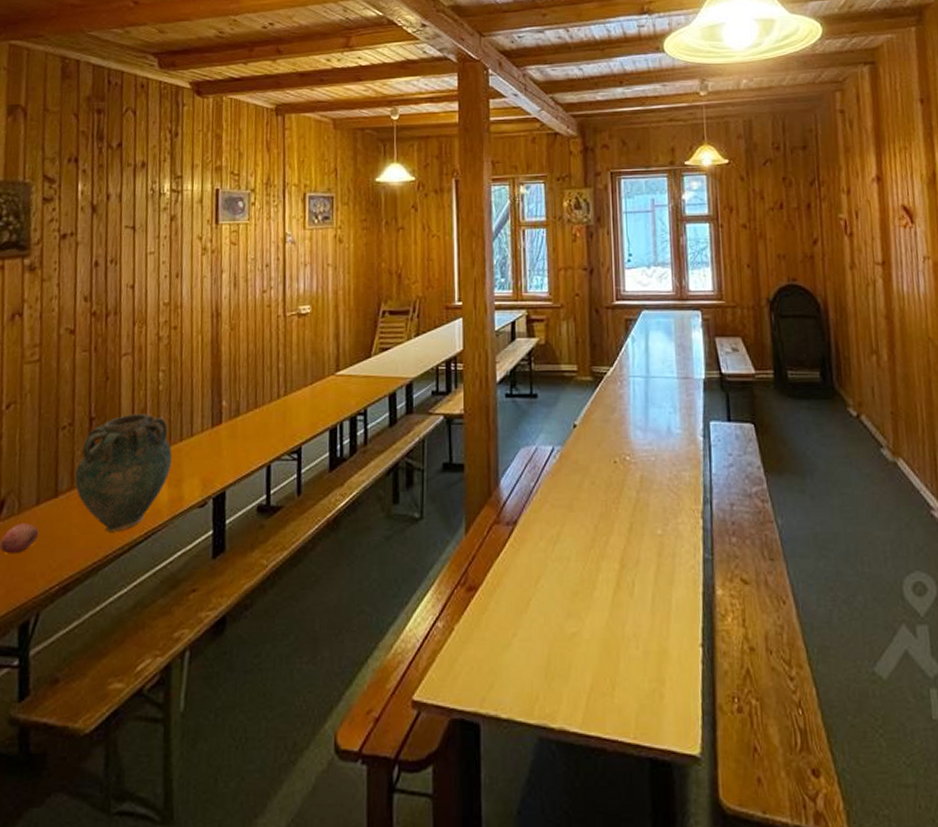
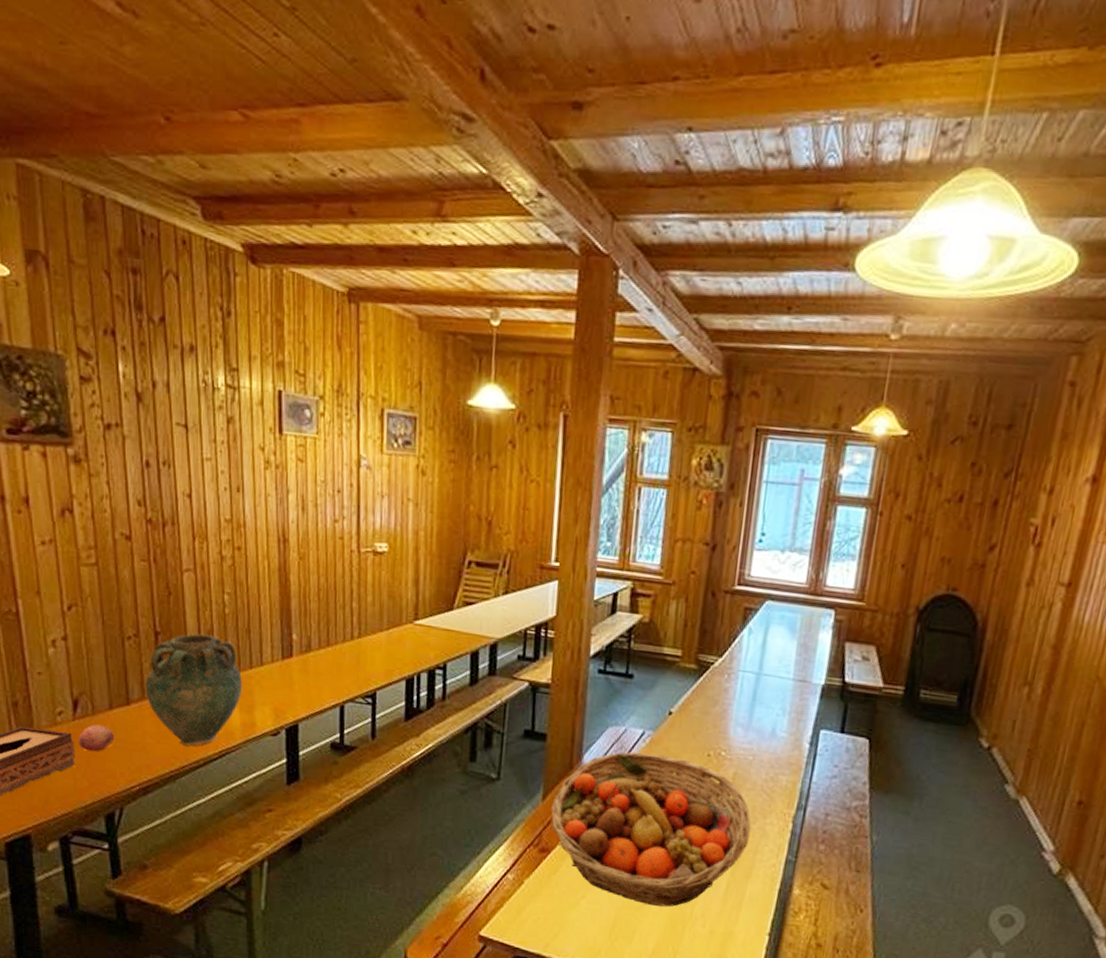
fruit basket: none [475,468,666,632] -> present [551,752,752,907]

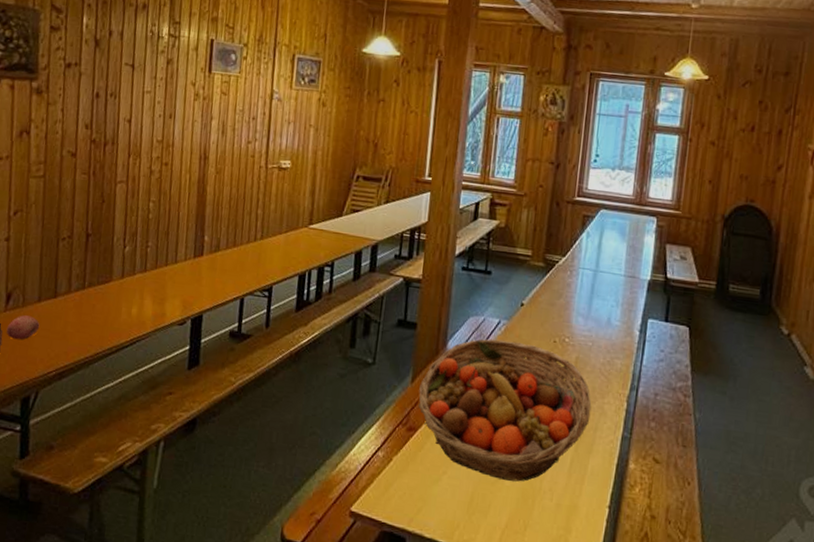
vase: present [145,633,243,747] -> none [72,235,158,335]

